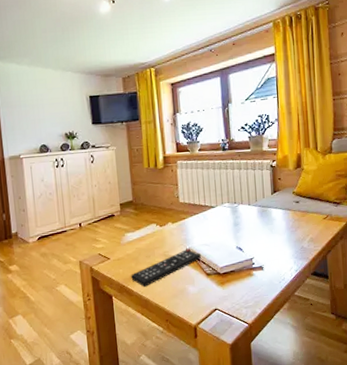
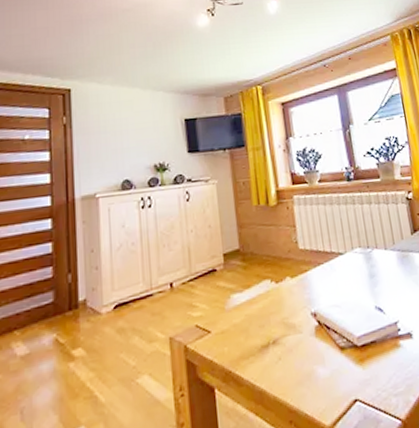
remote control: present [131,249,201,287] -> none [239,313,331,372]

